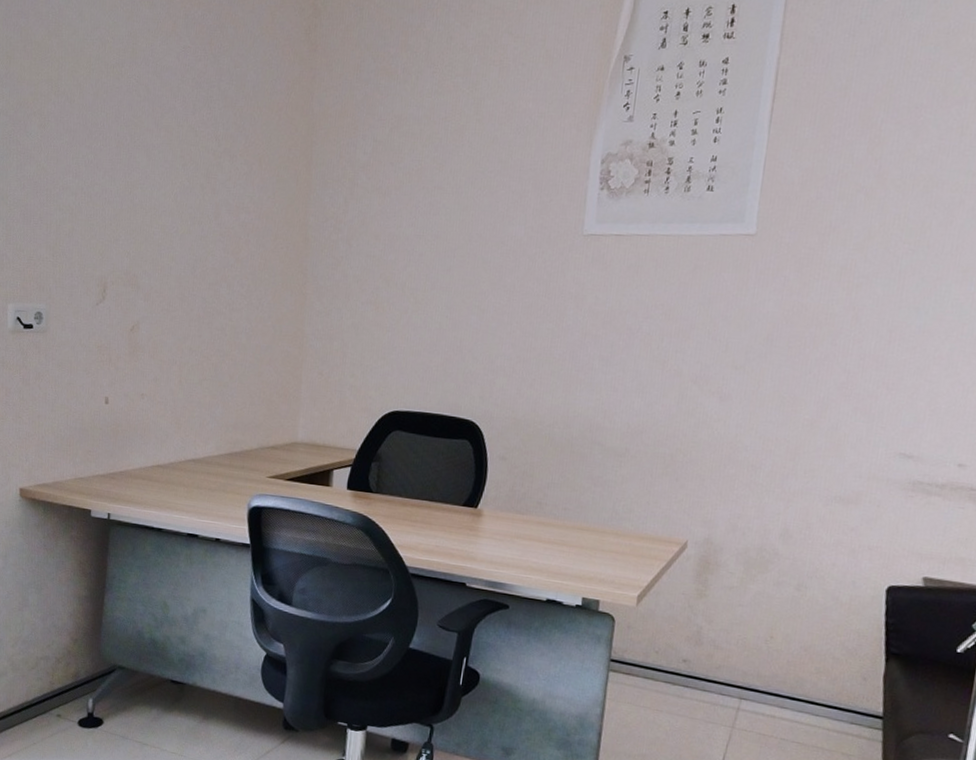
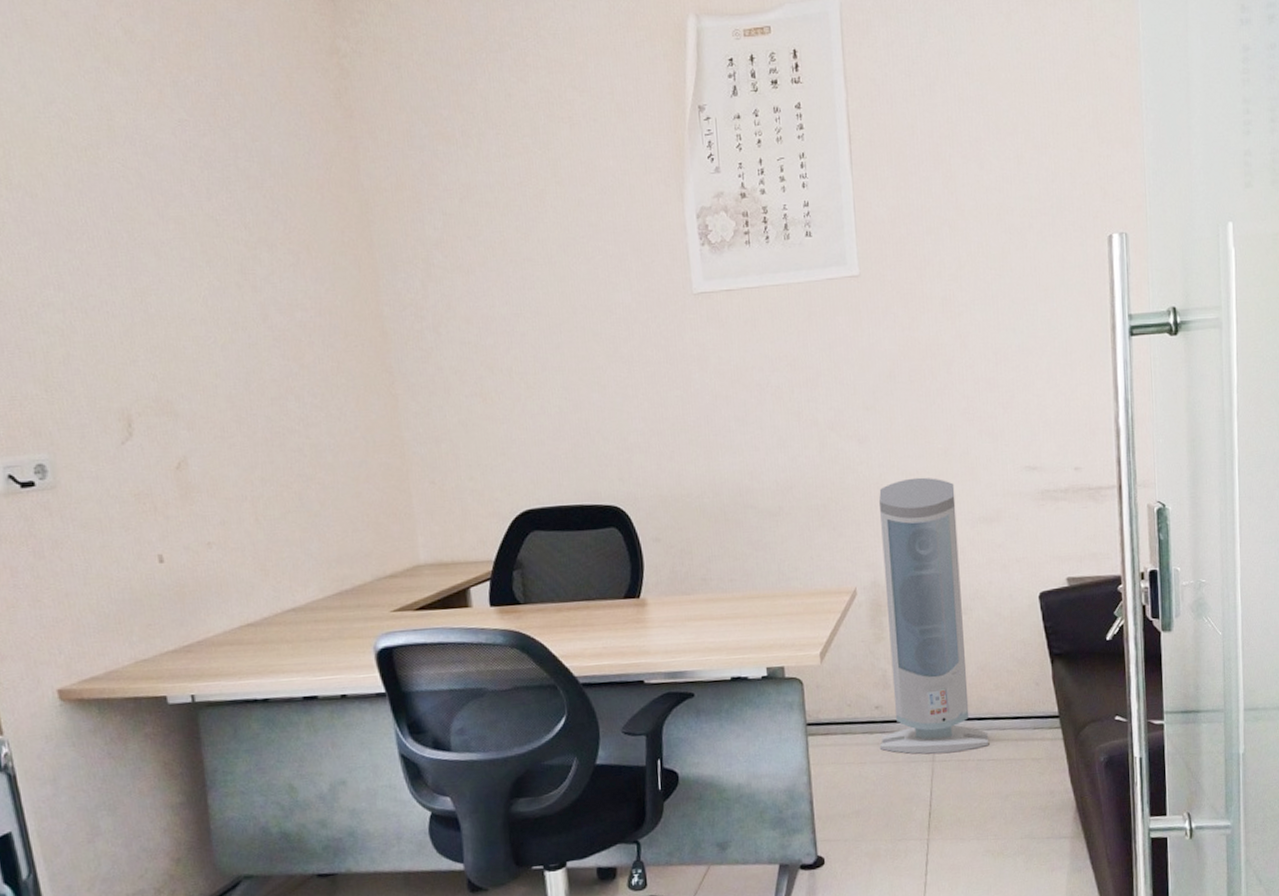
air purifier: none [679,444,815,728] -> present [879,477,989,755]

